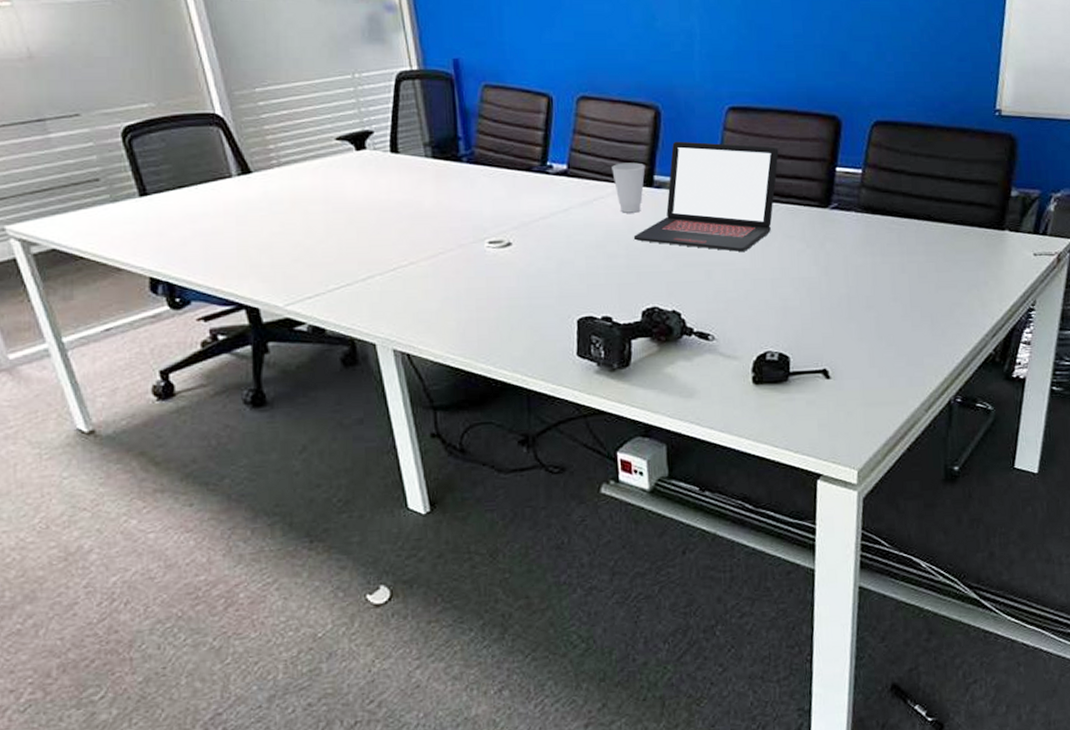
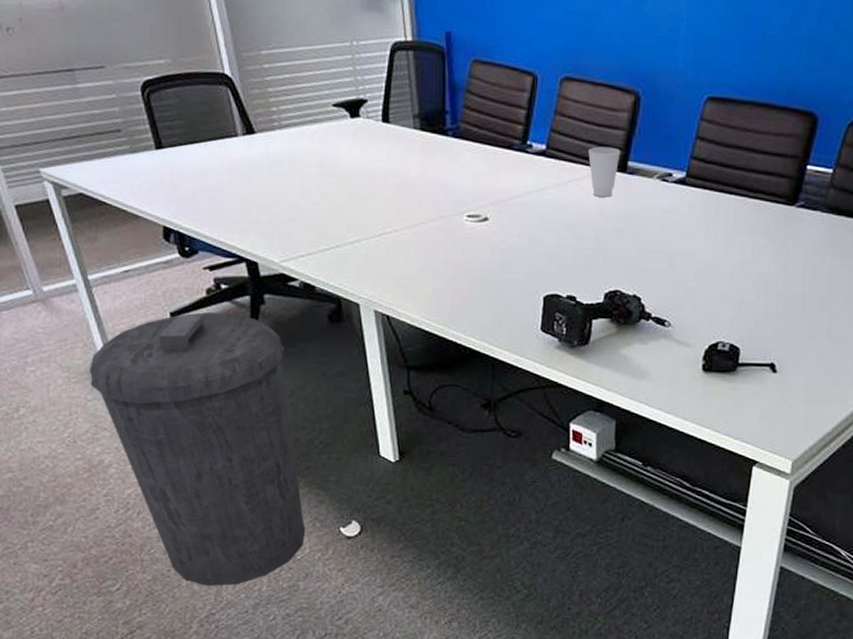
trash can: none [64,366,327,681] -> present [89,312,306,586]
laptop: present [633,141,779,252] -> none [603,128,752,243]

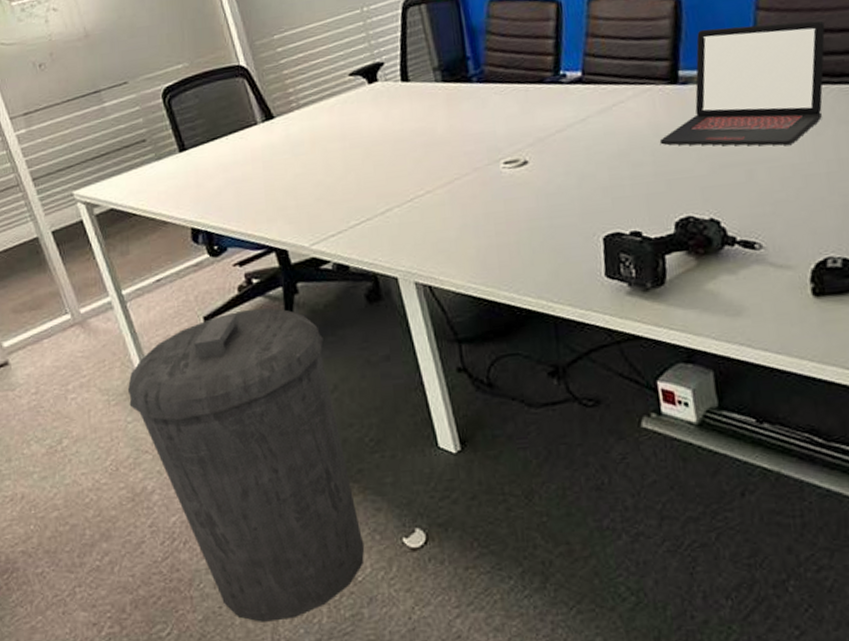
cup: present [588,146,621,197] -> none [630,59,668,116]
laptop: none [603,128,752,243] -> present [659,20,825,146]

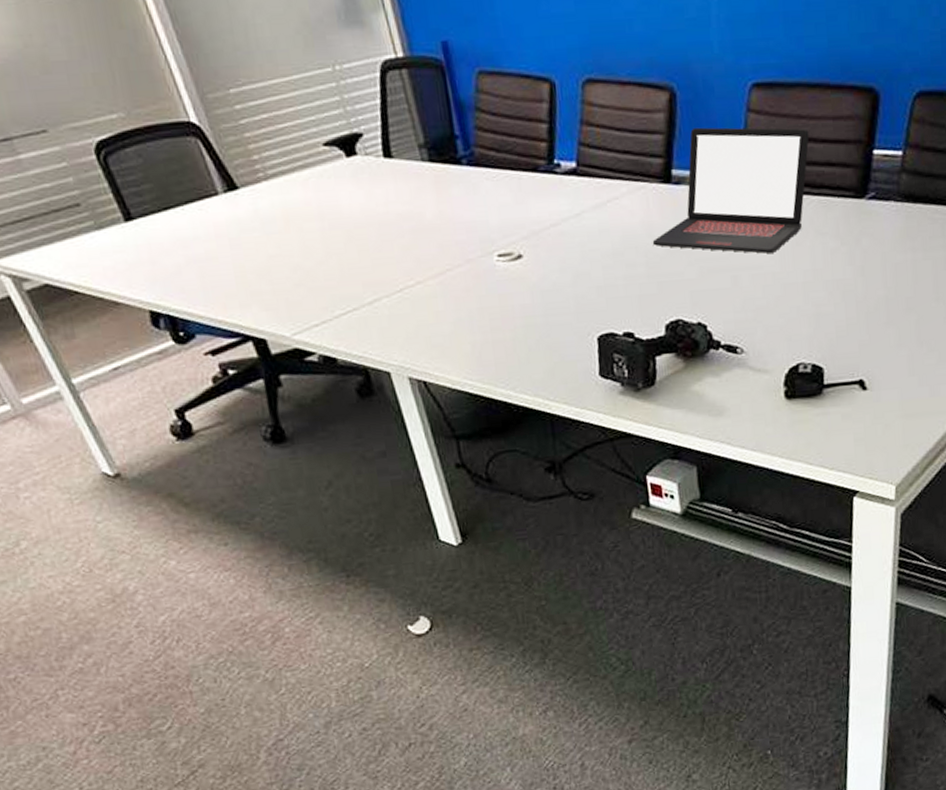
trash can: present [127,308,365,622] -> none [92,401,370,710]

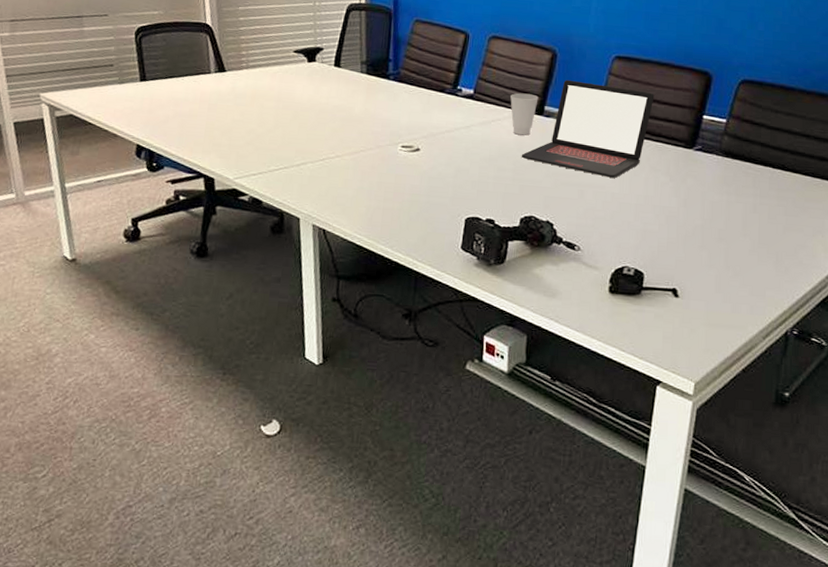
cup: none [625,155,662,215] -> present [510,93,539,136]

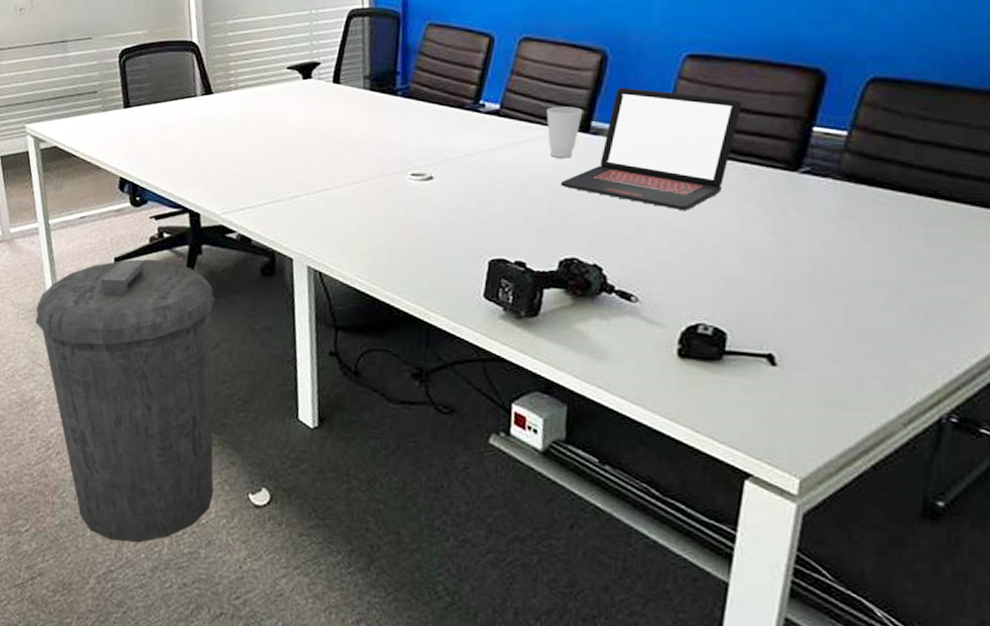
trash can: none [51,219,229,478] -> present [35,259,215,543]

